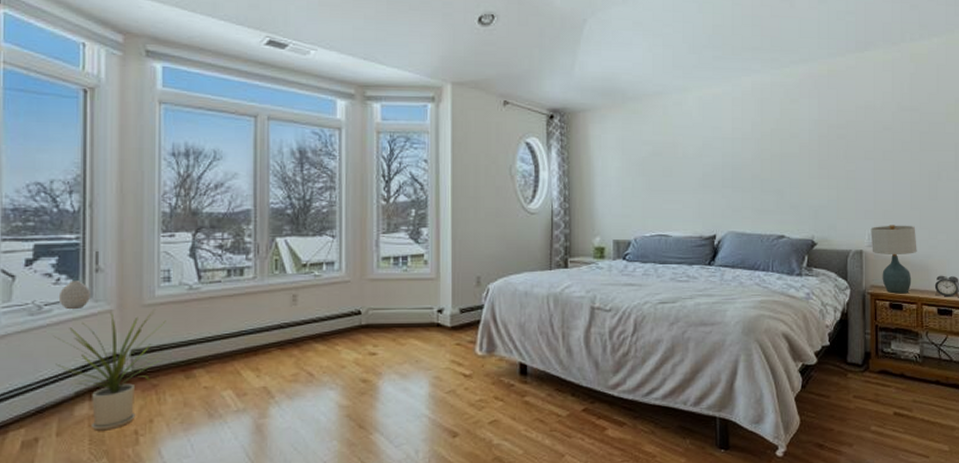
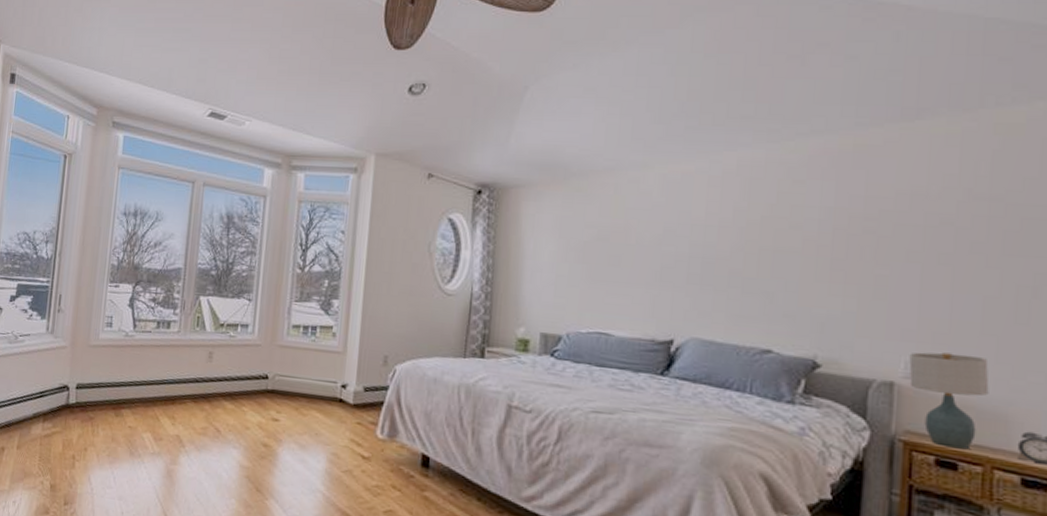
house plant: present [54,309,166,431] -> none [22,347,105,452]
vase: present [58,281,92,310] -> none [29,317,53,343]

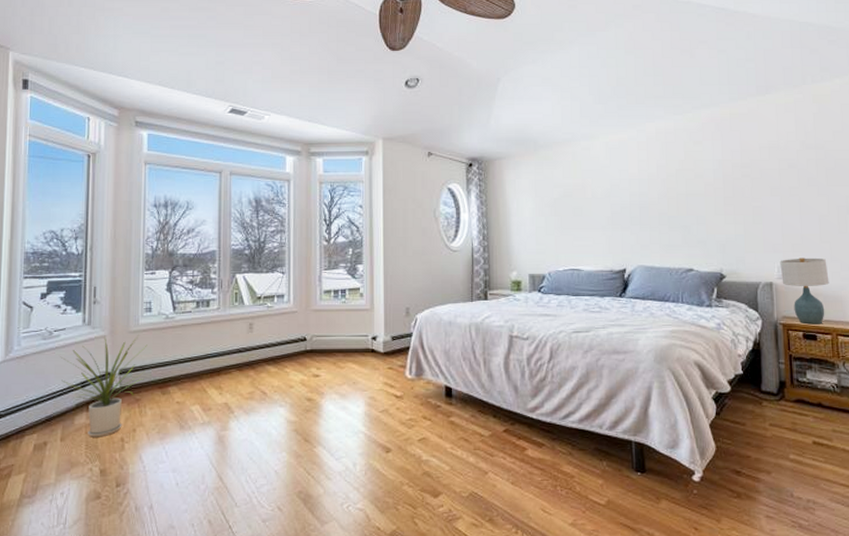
house plant: none [22,347,105,452] -> present [61,335,147,437]

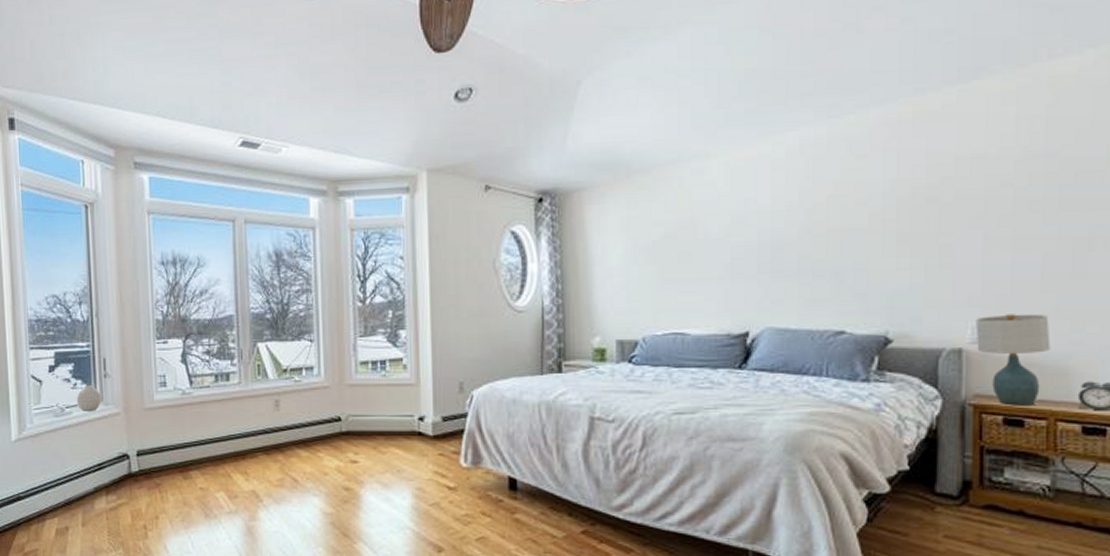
house plant: present [61,335,147,437] -> none [75,412,165,524]
vase: none [65,311,90,335] -> present [76,385,102,412]

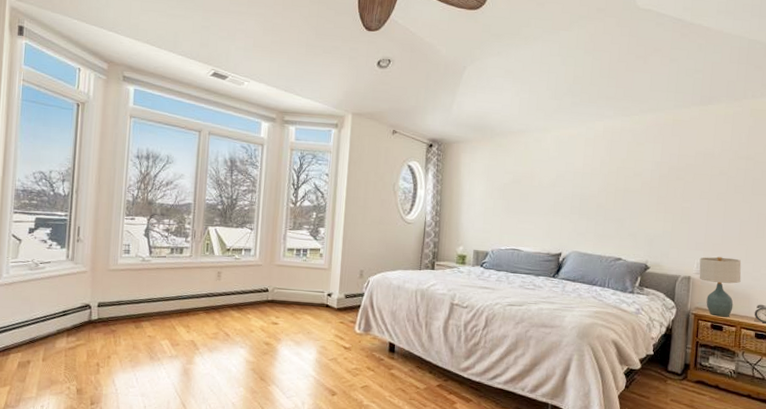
vase: present [76,385,102,412] -> none [50,247,73,269]

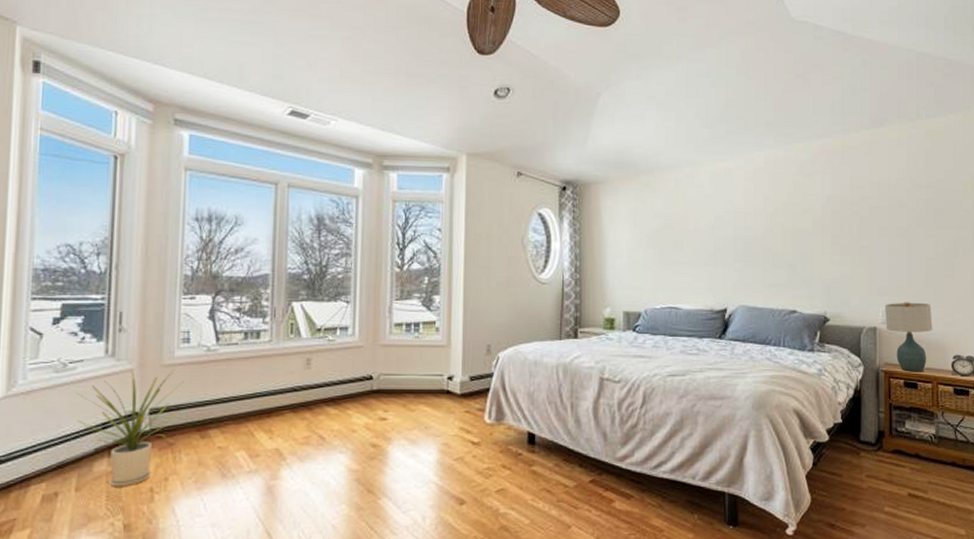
house plant: none [45,272,124,361] -> present [77,369,184,487]

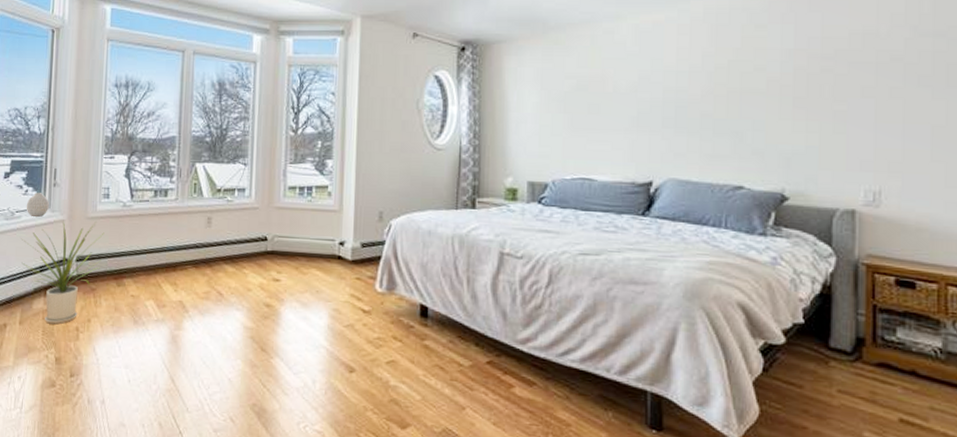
vase: none [82,340,114,368] -> present [26,192,50,218]
table lamp: present [885,302,933,372] -> none [868,180,940,269]

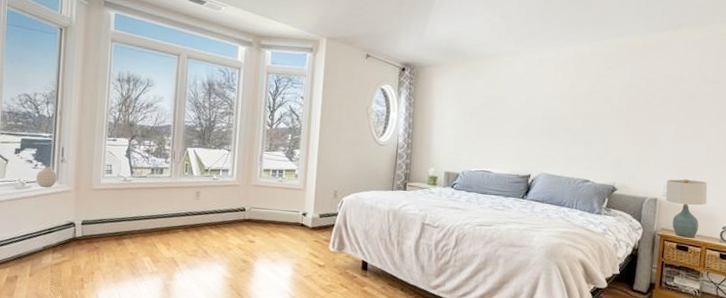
house plant: present [21,221,104,325] -> none [31,191,107,276]
table lamp: none [868,180,940,269] -> present [665,179,708,238]

